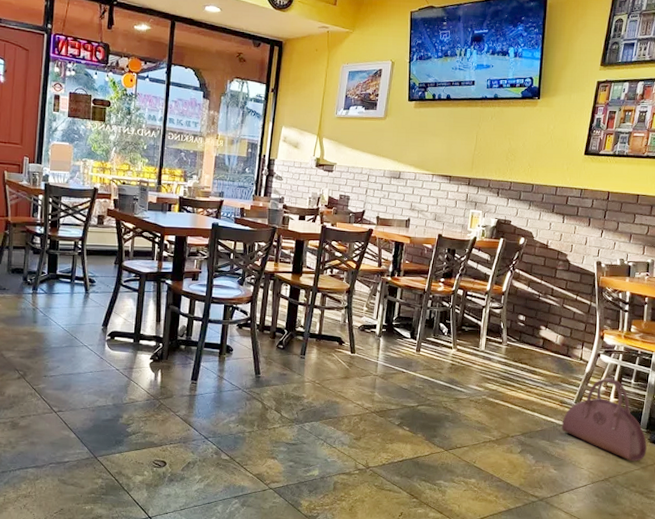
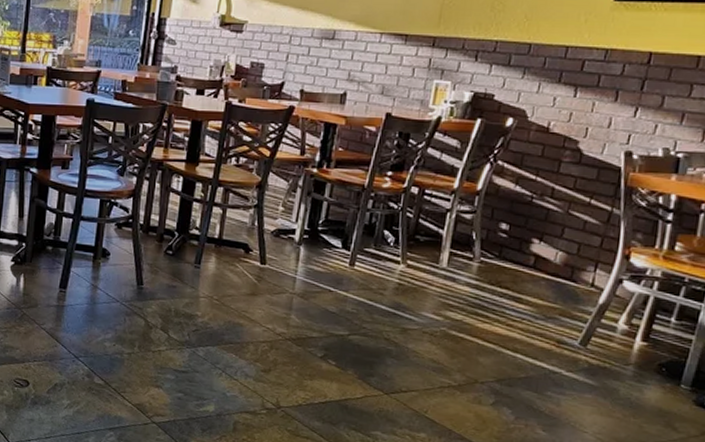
handbag: present [561,378,647,462] -> none [556,313,691,430]

